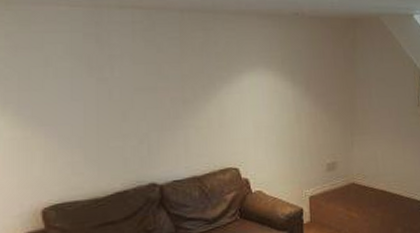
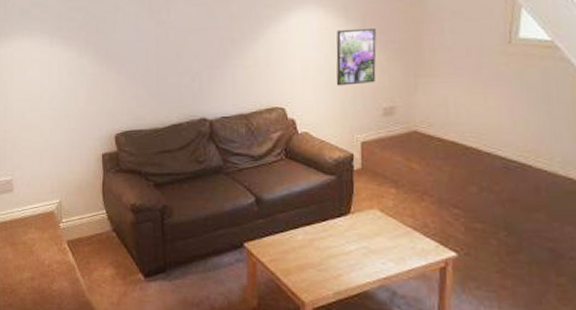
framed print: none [285,91,320,145] -> present [336,27,377,86]

